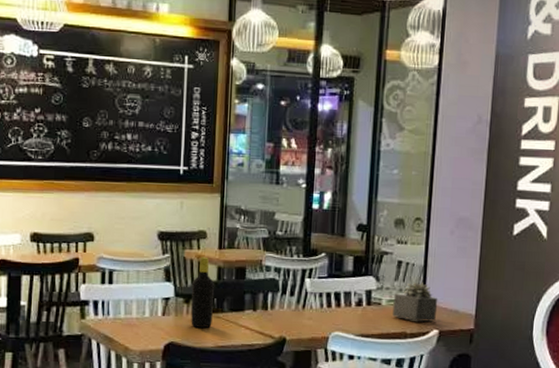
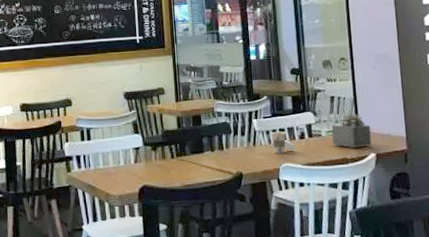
bottle: present [191,256,215,328] -> none [157,109,178,171]
cup: none [324,295,350,320] -> present [270,131,296,154]

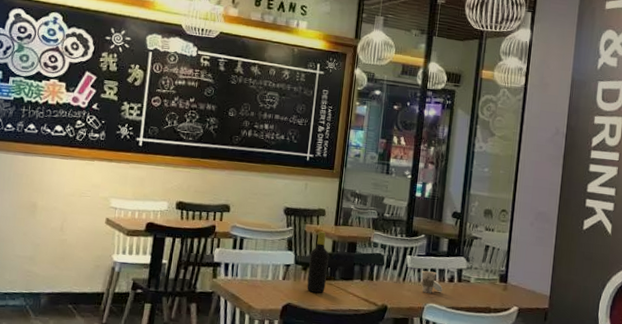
bottle: none [157,109,178,171] -> present [307,231,330,293]
succulent plant: present [331,112,372,148] -> none [479,264,519,300]

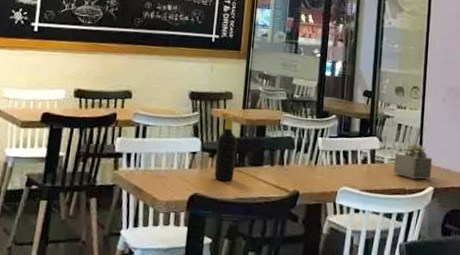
cup: present [422,271,443,293] -> none [334,153,356,177]
succulent plant: none [479,264,519,300] -> present [393,142,433,180]

